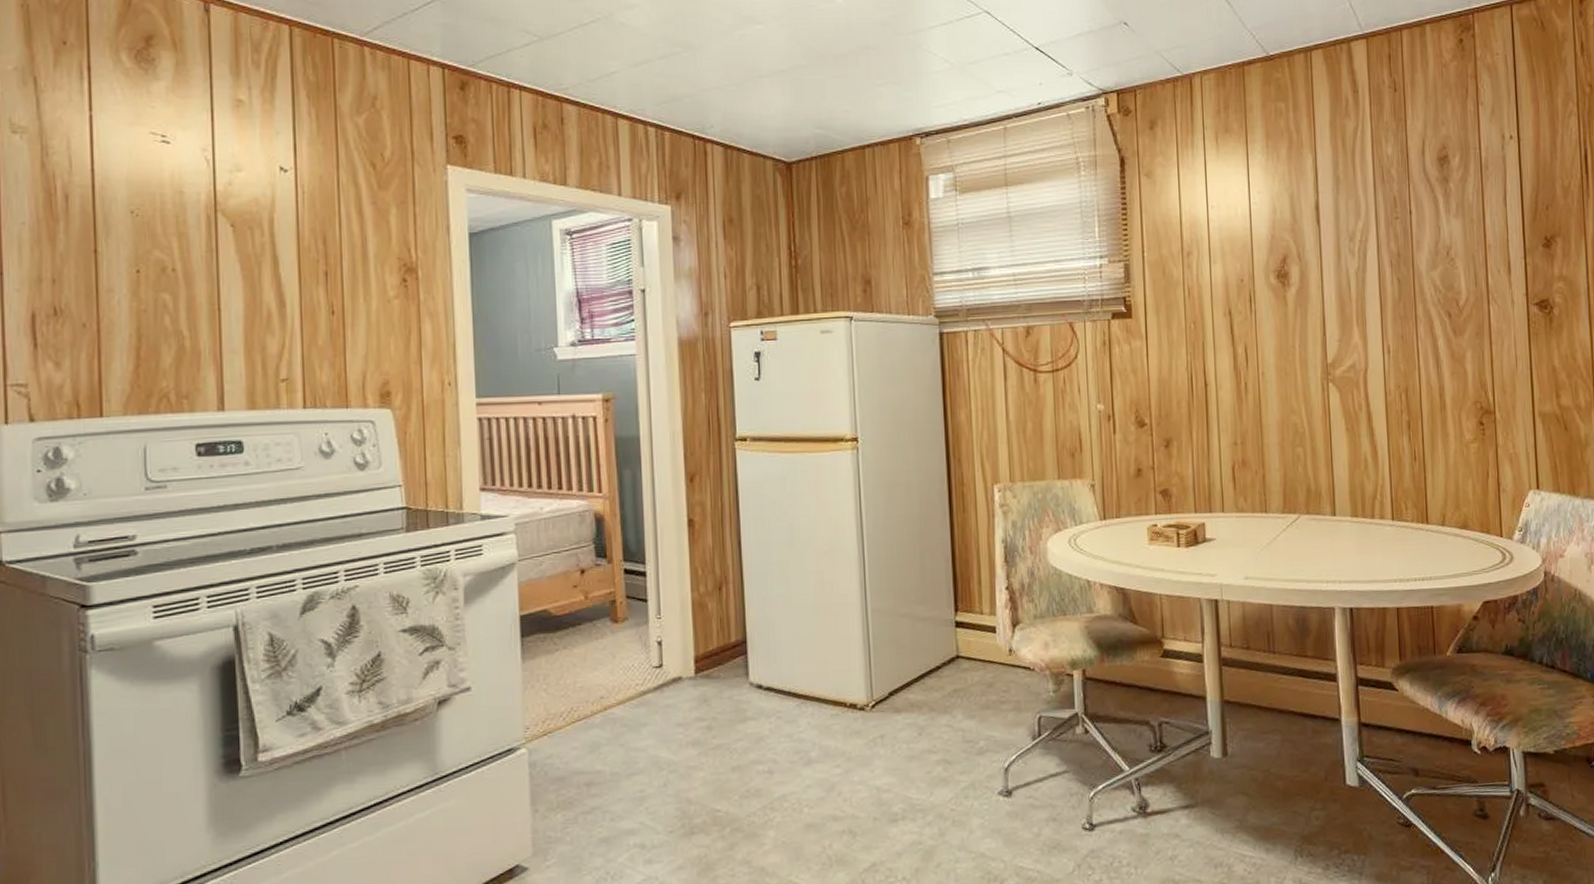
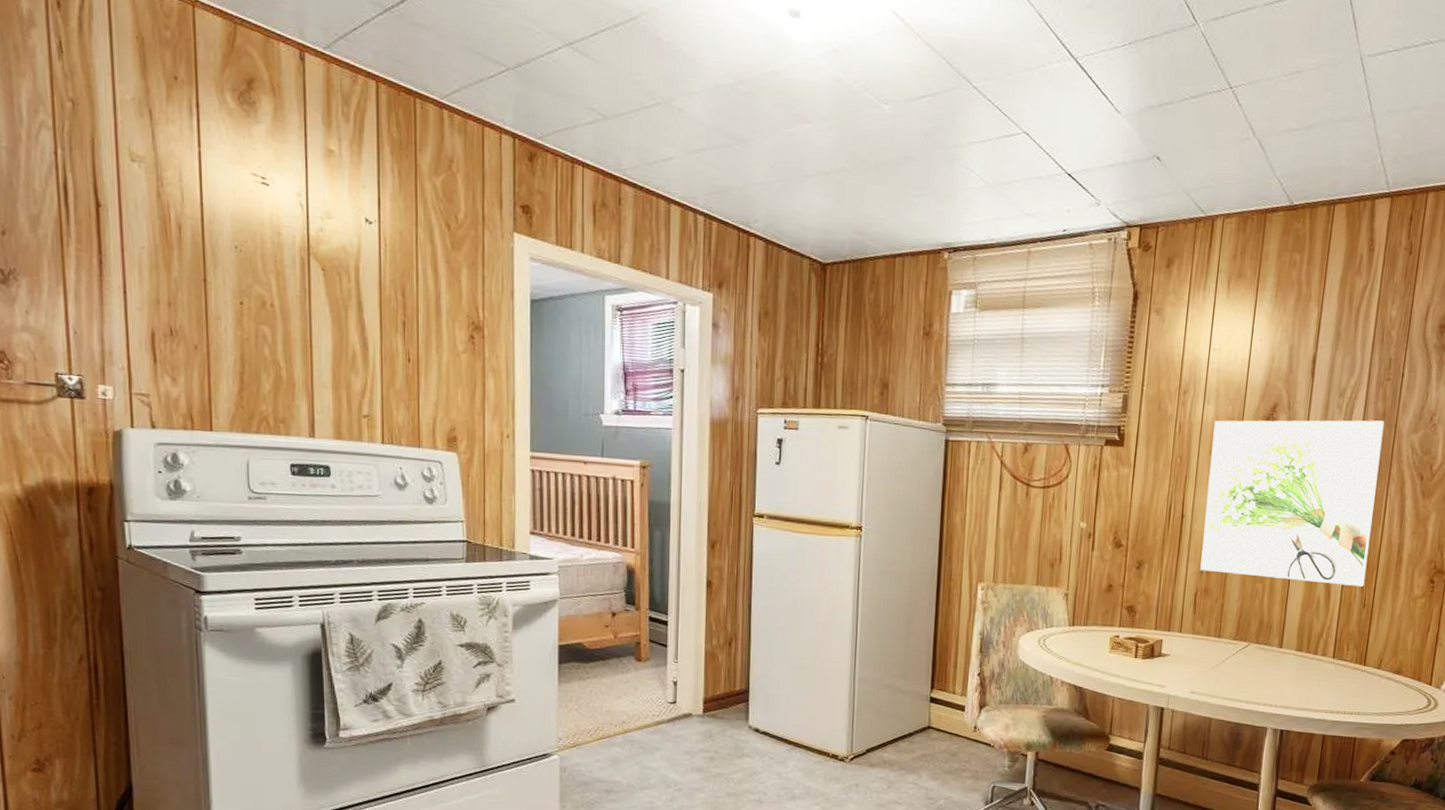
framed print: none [1223,261,1411,442] -> present [1200,420,1385,587]

